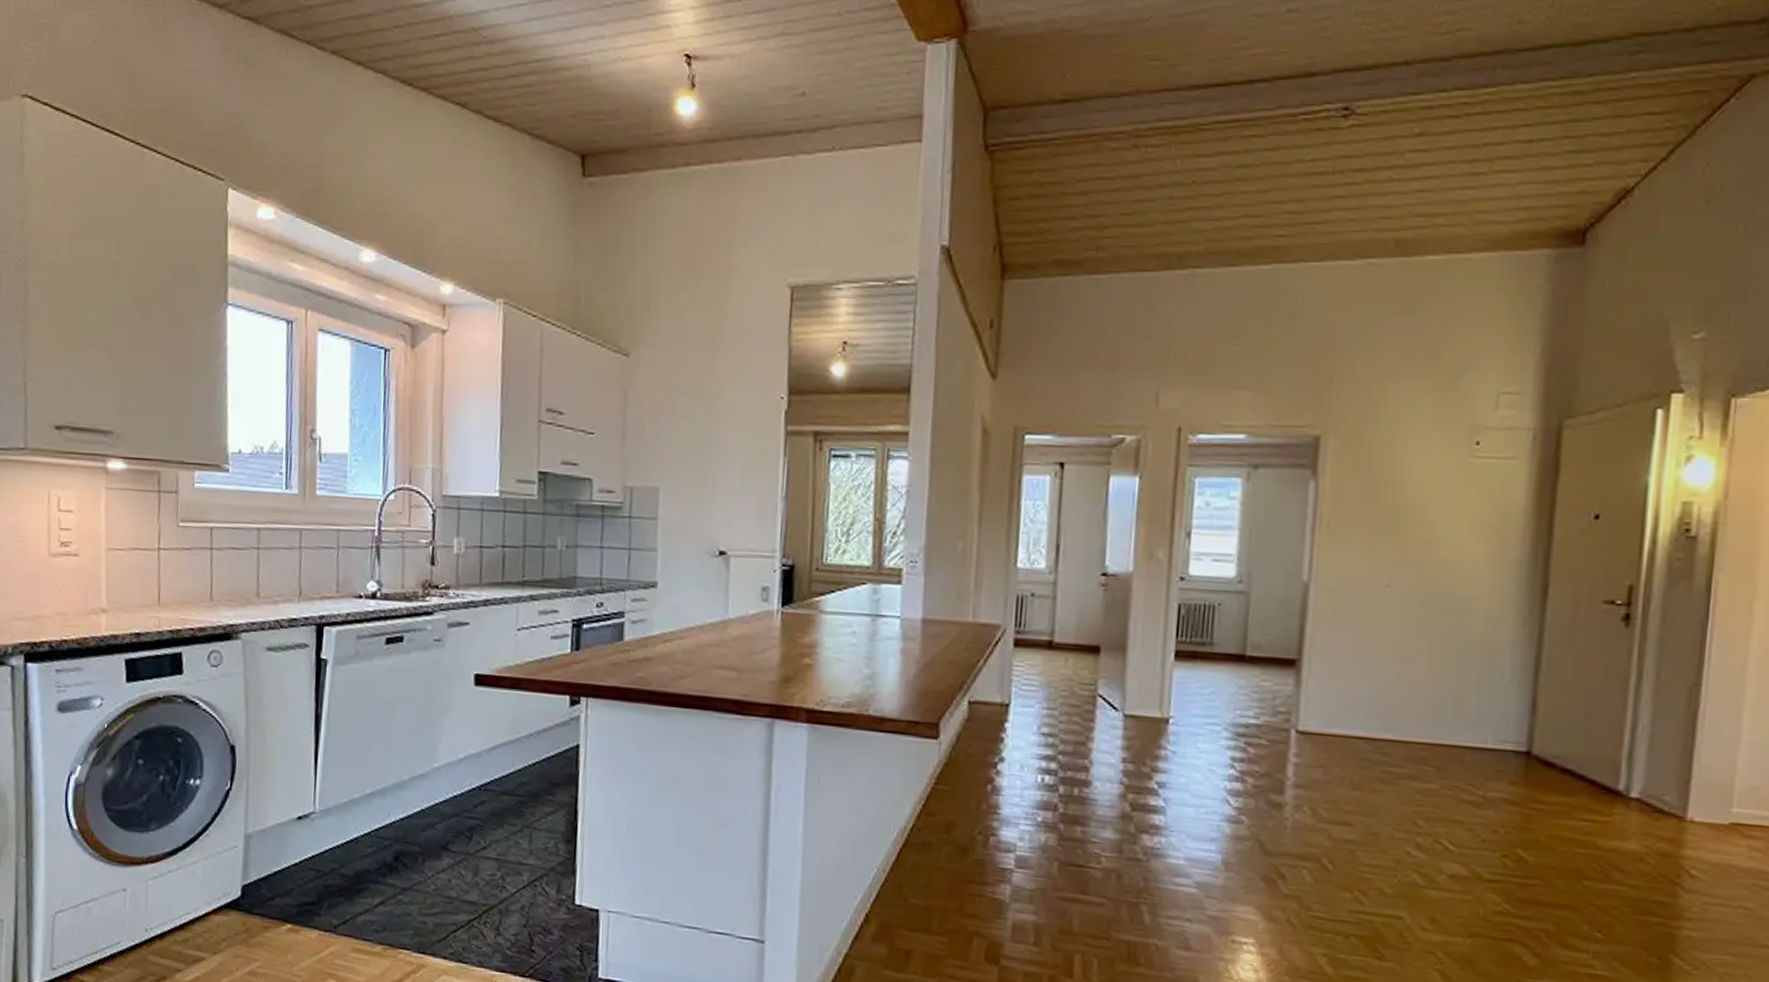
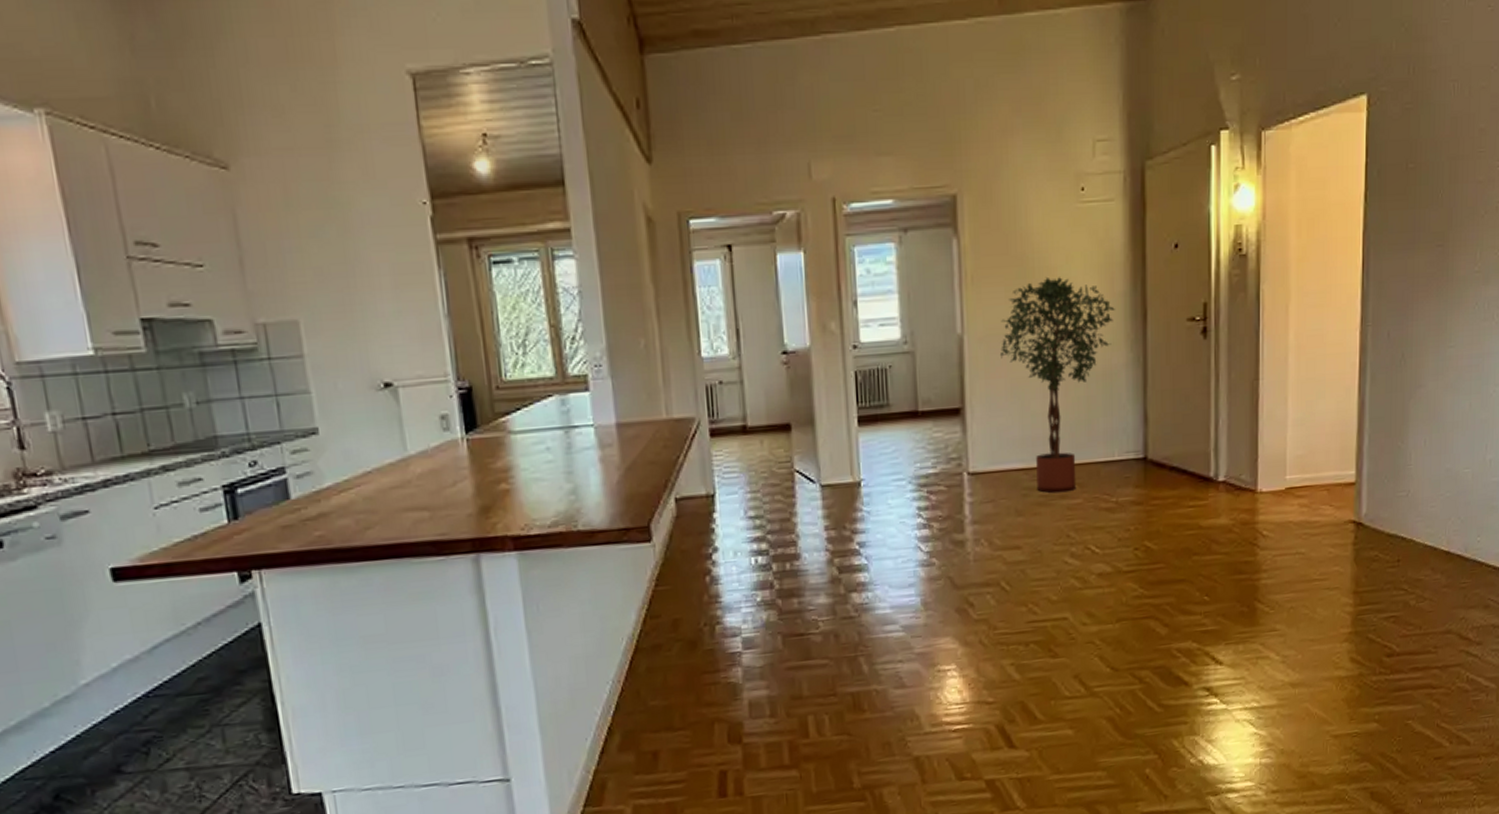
potted tree: none [1351,532,1506,774] -> present [999,276,1115,493]

